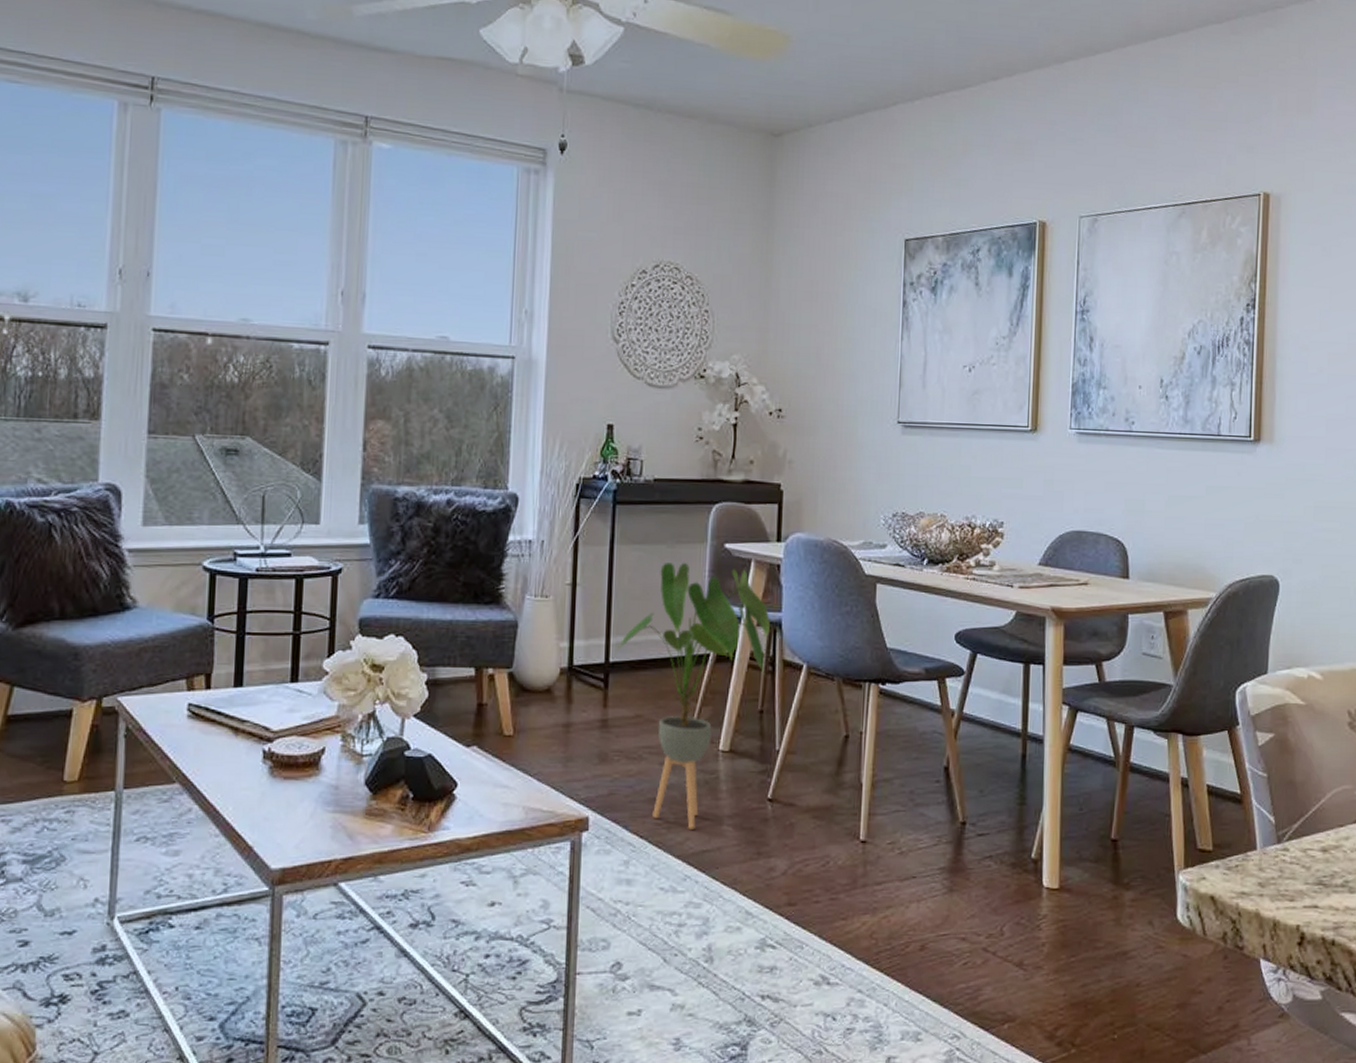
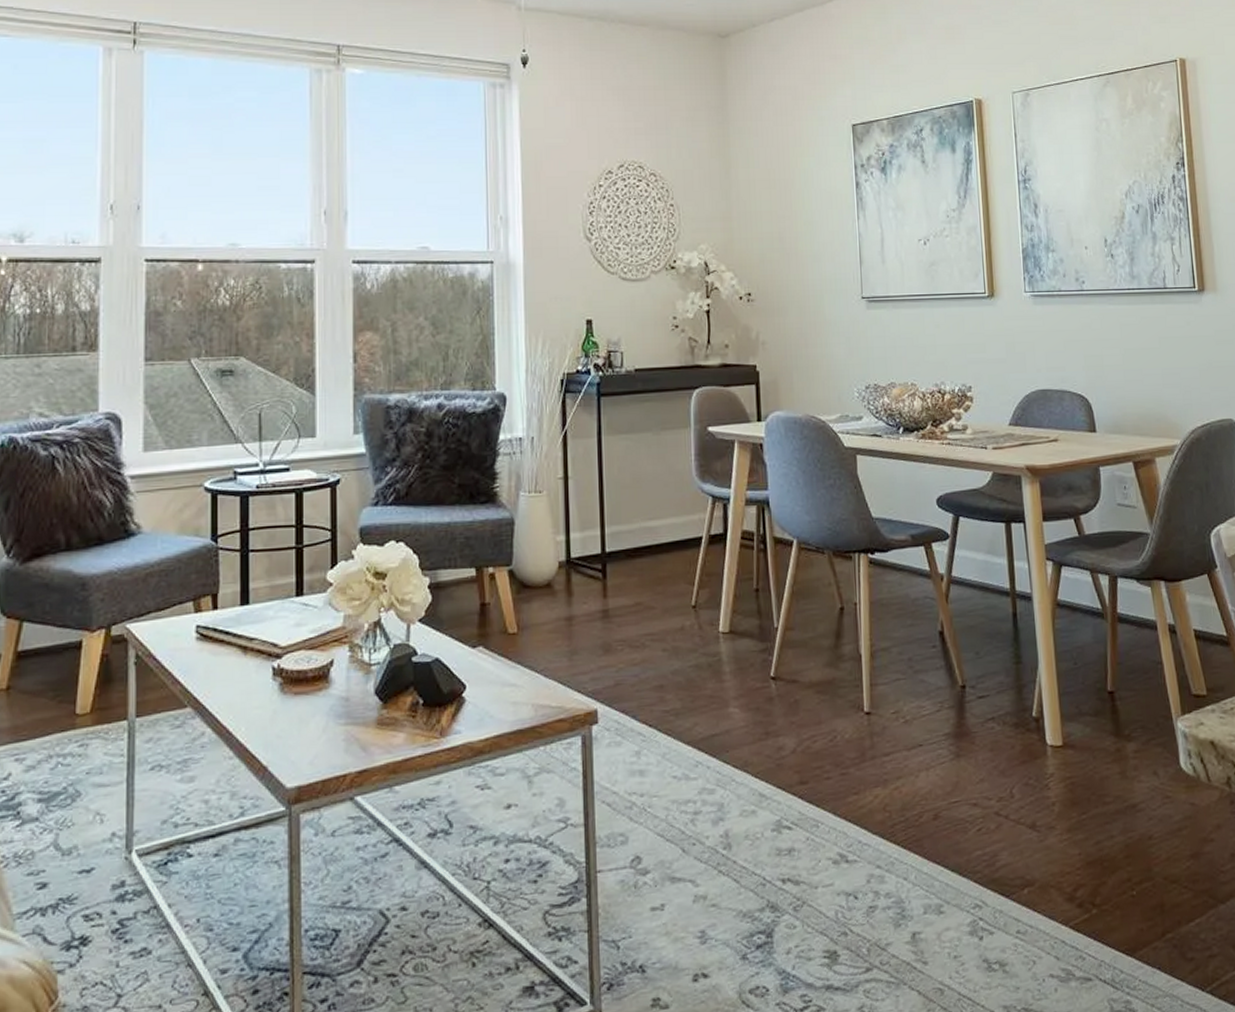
house plant: present [615,562,771,830] -> none [610,448,759,714]

